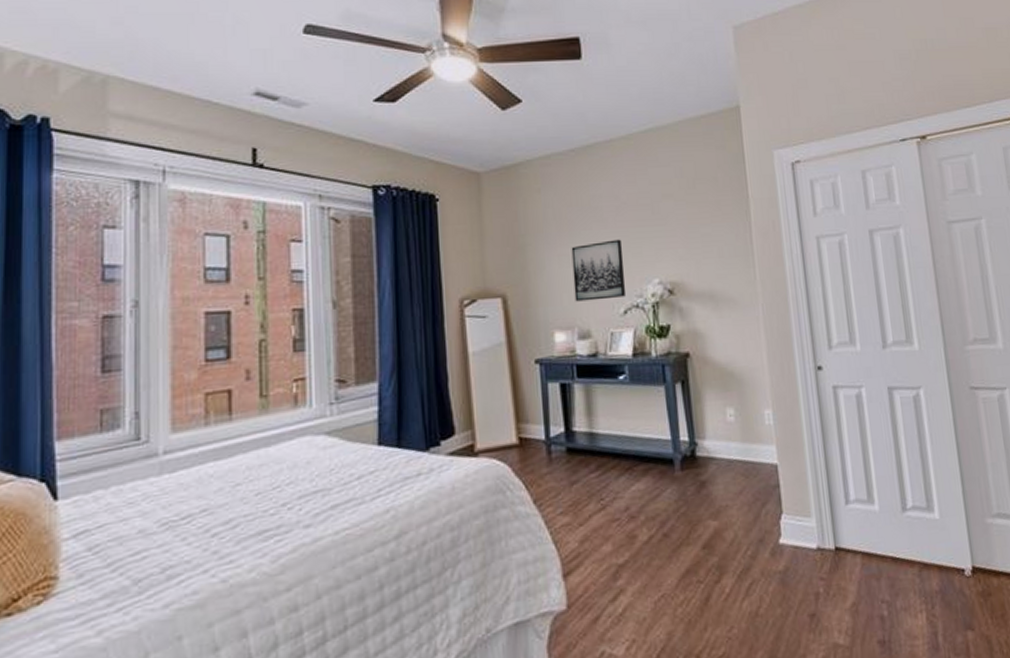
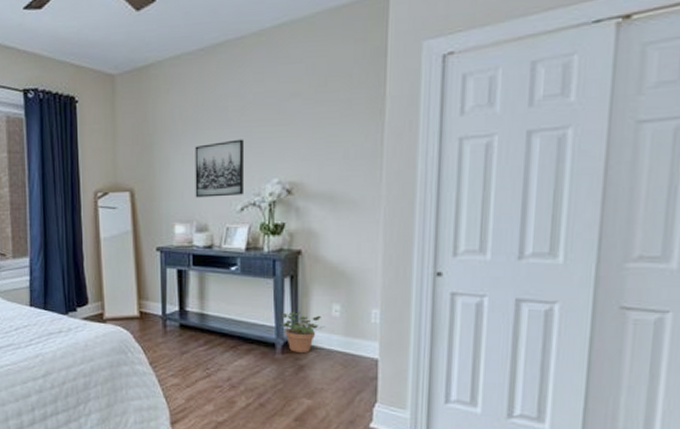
potted plant: none [677,419,722,467] -> present [281,311,325,352]

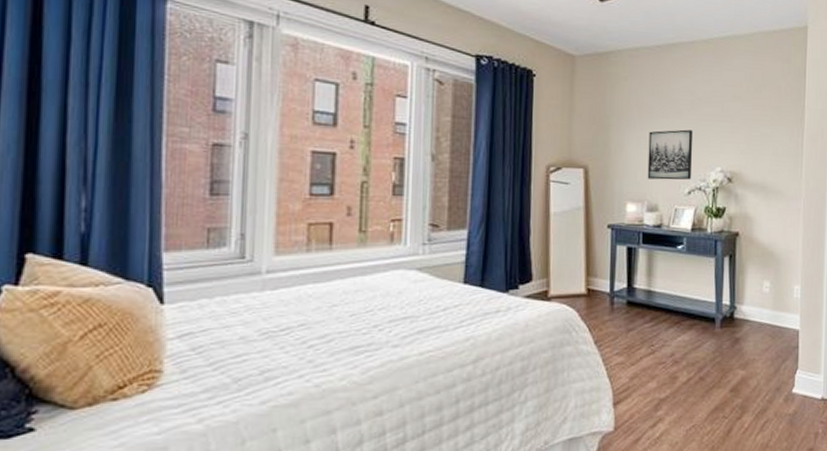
potted plant: present [281,311,325,352] -> none [720,287,758,326]

